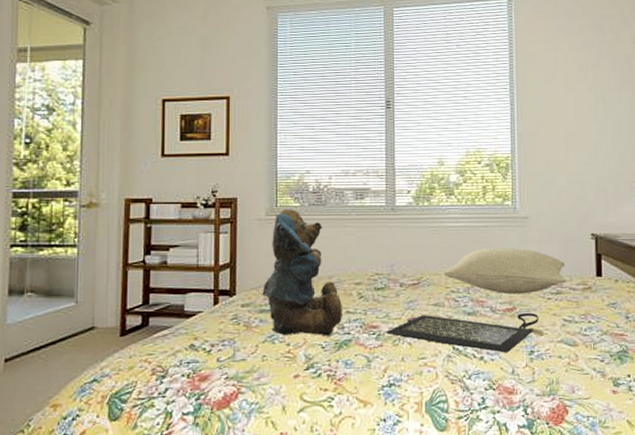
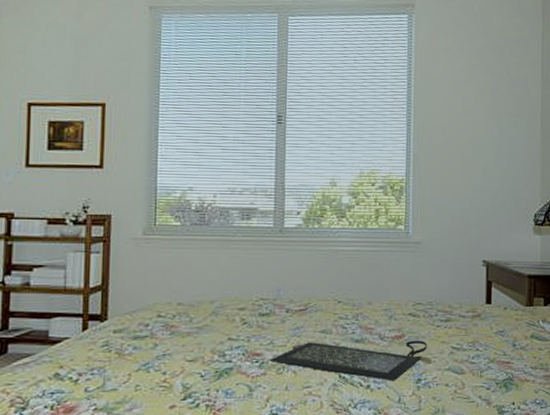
teddy bear: present [262,209,342,336] -> none [137,229,224,364]
pillow: present [444,247,566,294] -> none [332,273,456,321]

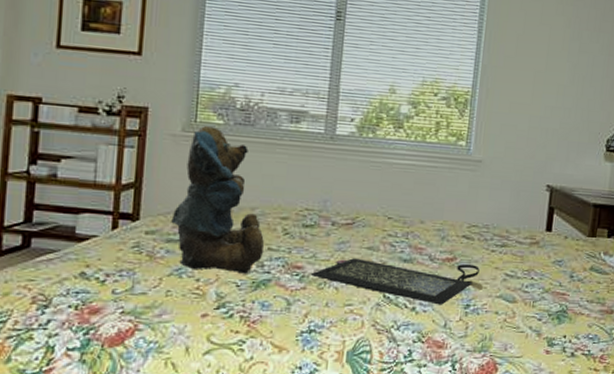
teddy bear: none [137,229,224,364] -> present [171,126,264,274]

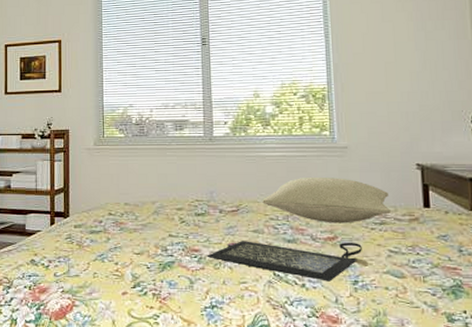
teddy bear: present [171,126,264,274] -> none [92,140,165,257]
pillow: none [382,191,516,244] -> present [262,176,391,224]

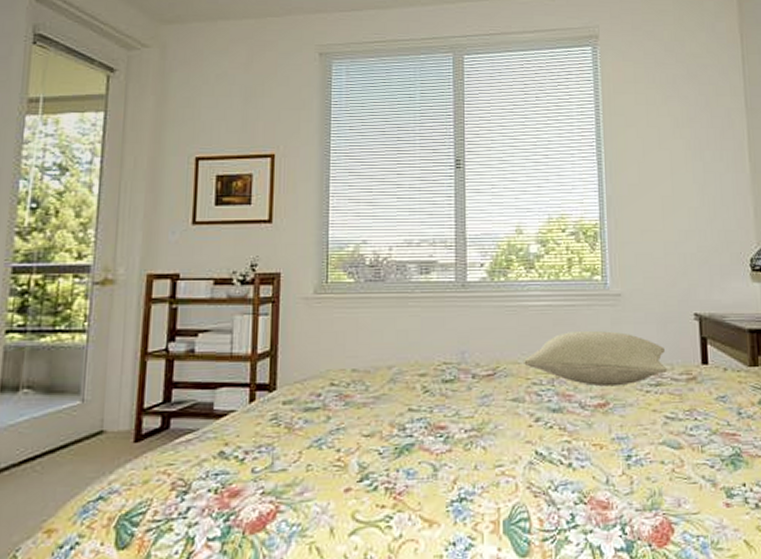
clutch bag: present [206,241,369,282] -> none [455,408,644,458]

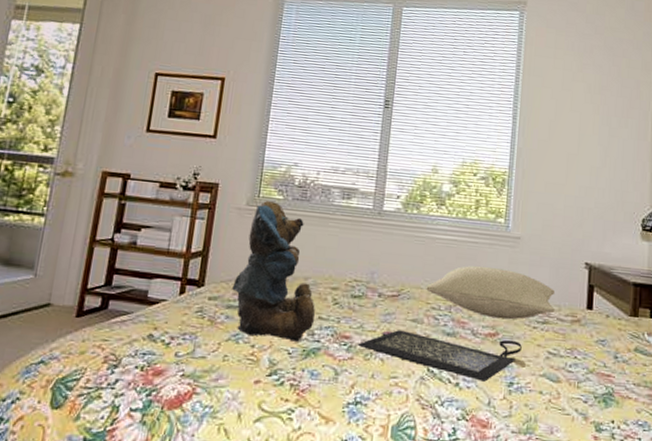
teddy bear: none [308,286,403,440] -> present [232,201,315,342]
clutch bag: none [455,408,644,458] -> present [357,330,527,382]

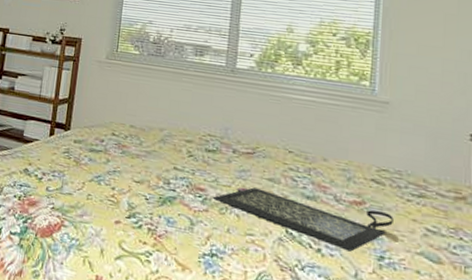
teddy bear: present [232,201,315,342] -> none [94,55,171,190]
pillow: present [426,266,556,320] -> none [283,128,434,190]

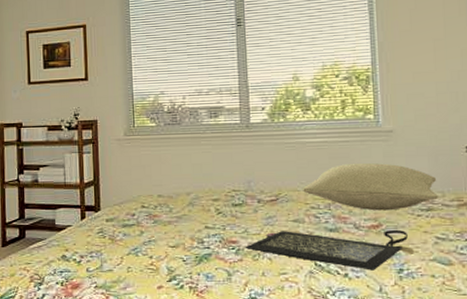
pillow: none [283,128,434,190] -> present [303,162,438,211]

